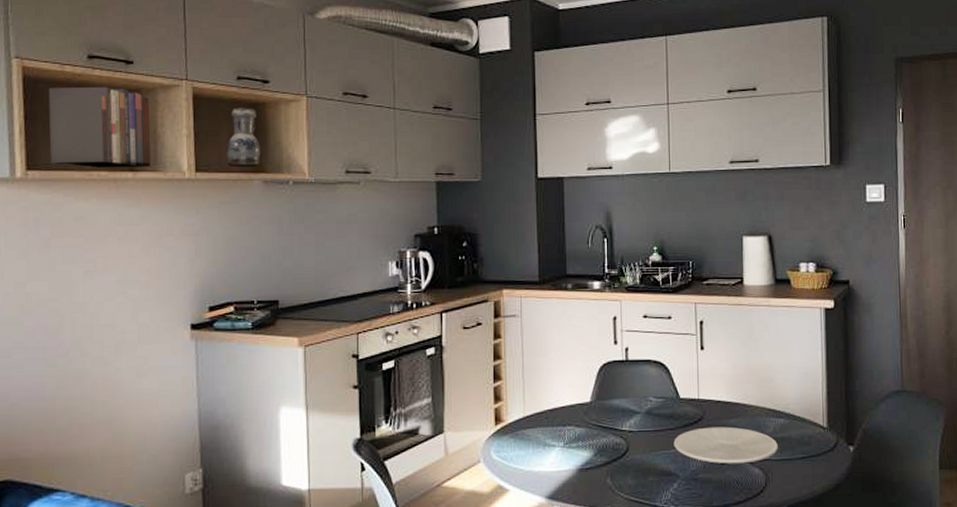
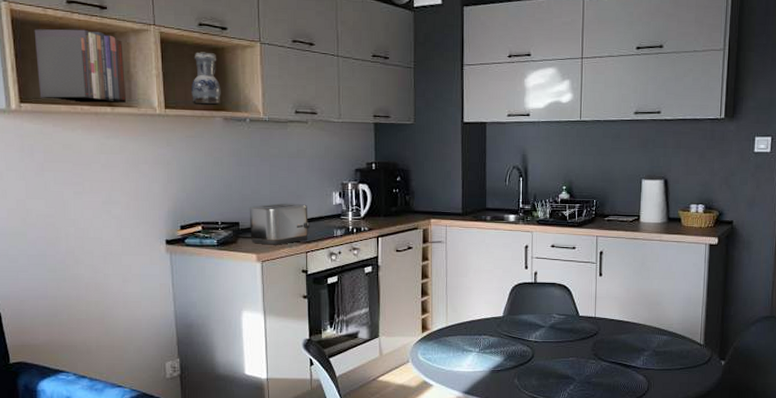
toaster: none [290,276,363,326] -> present [249,203,311,245]
plate: present [674,426,778,464] -> none [572,341,660,372]

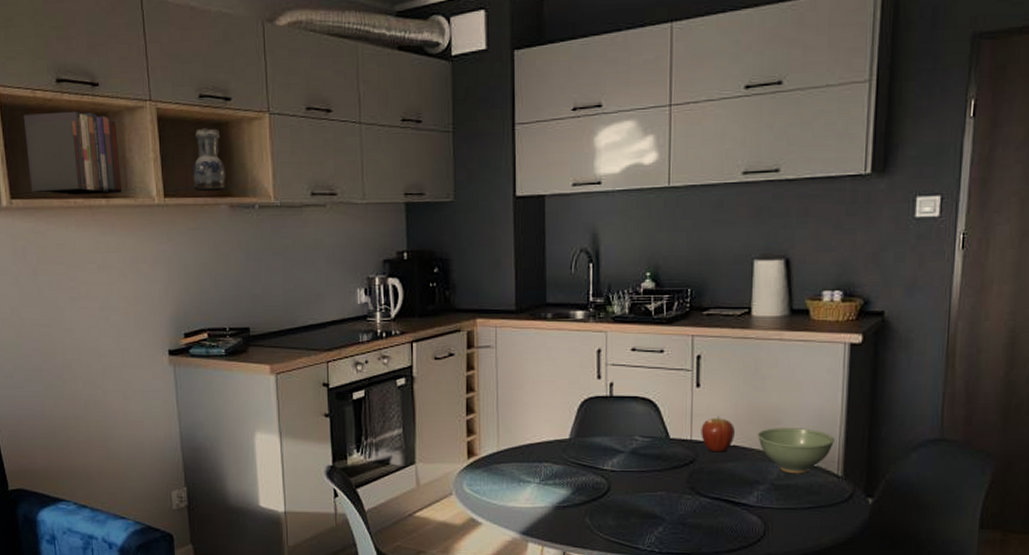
toaster: present [249,203,311,245] -> none [260,303,332,354]
fruit: none [602,299,628,327] -> present [701,416,736,452]
bowl: none [644,308,698,343] -> present [758,428,834,474]

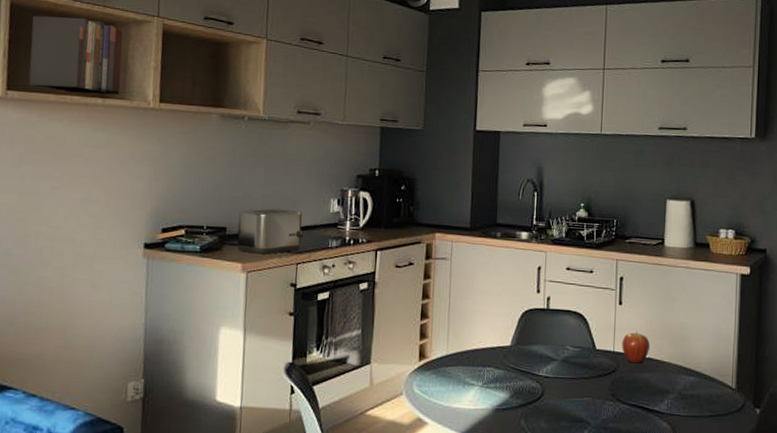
ceramic jug: present [192,128,226,192] -> none [188,45,221,102]
toaster: none [260,303,332,354] -> present [237,208,304,255]
bowl: present [758,428,834,474] -> none [668,343,729,386]

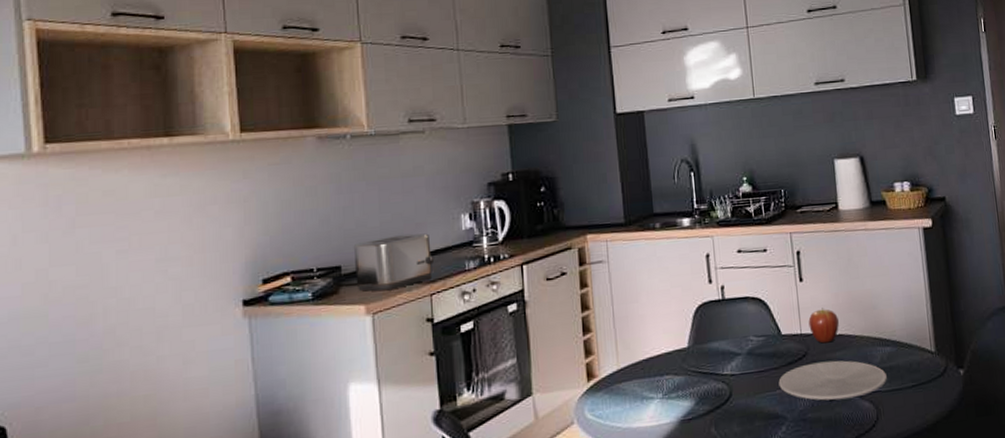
books: present [28,15,123,95] -> none [67,45,188,136]
plate: none [587,379,687,417] -> present [778,360,887,401]

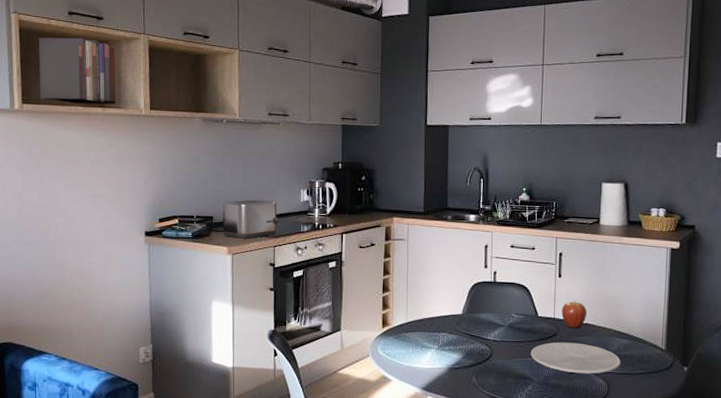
books: none [67,45,188,136] -> present [38,37,116,105]

